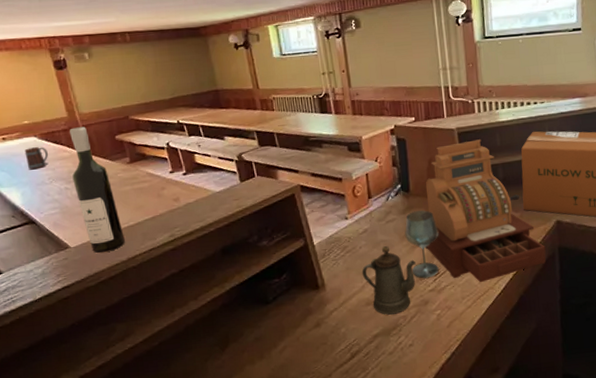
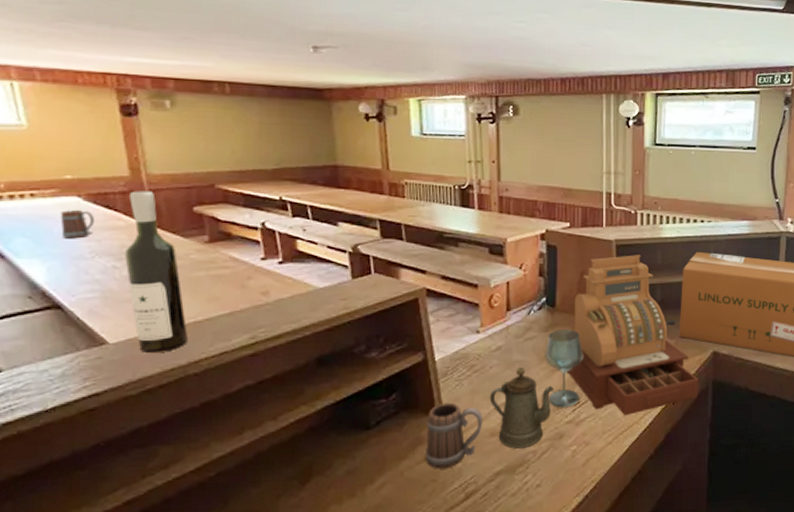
beer mug: none [313,278,359,334] -> present [424,402,483,469]

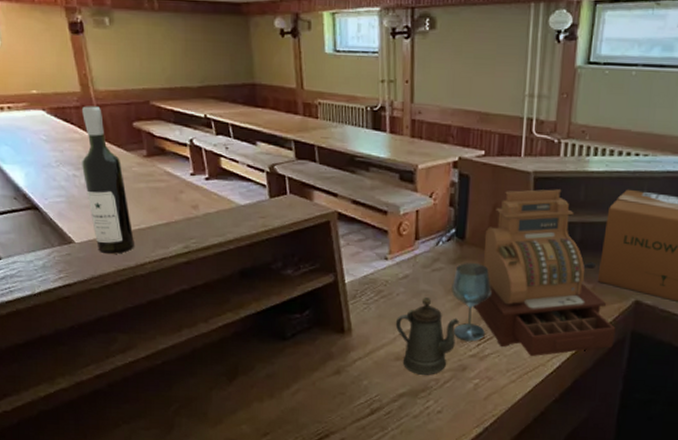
beer mug: present [60,210,94,239] -> none [31,122,57,149]
beer mug: present [424,402,483,469] -> none [334,323,389,385]

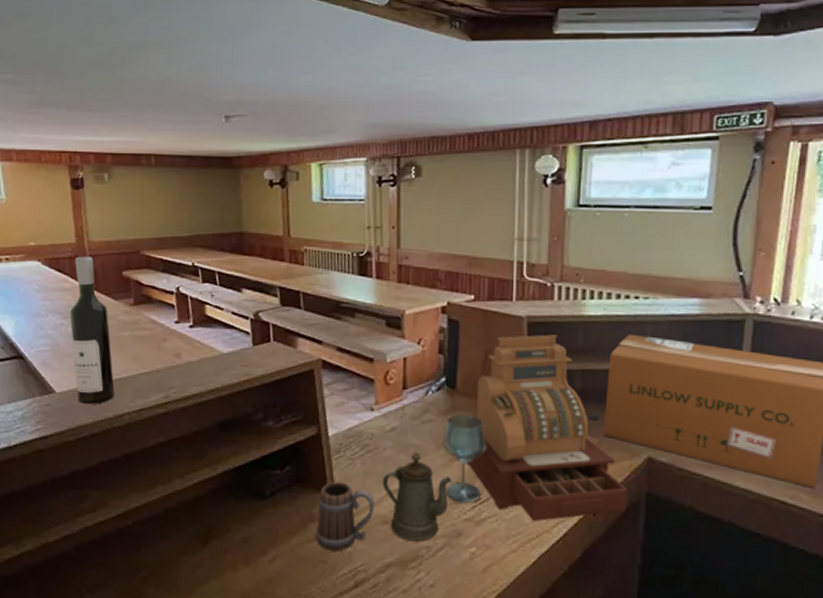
beer mug: none [334,323,389,385] -> present [315,481,375,552]

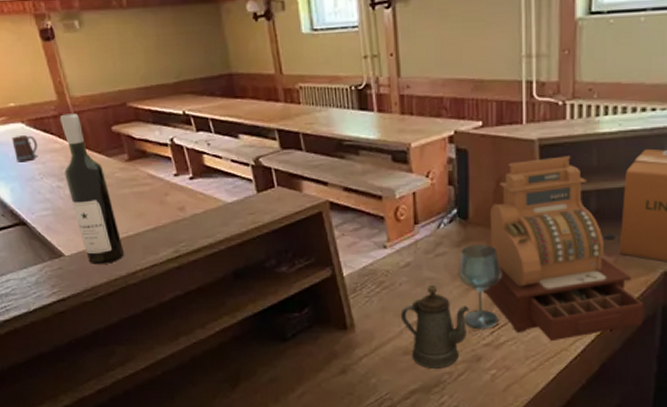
beer mug: none [25,273,49,298] -> present [11,135,38,162]
beer mug: present [315,481,375,552] -> none [339,318,395,383]

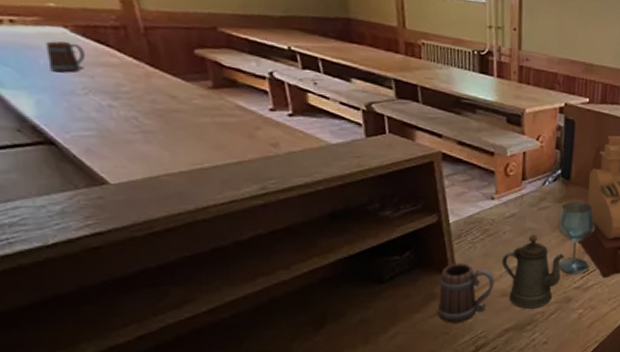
bottle: present [60,113,125,265] -> none [122,26,196,198]
beer mug: none [339,318,395,383] -> present [437,263,495,323]

